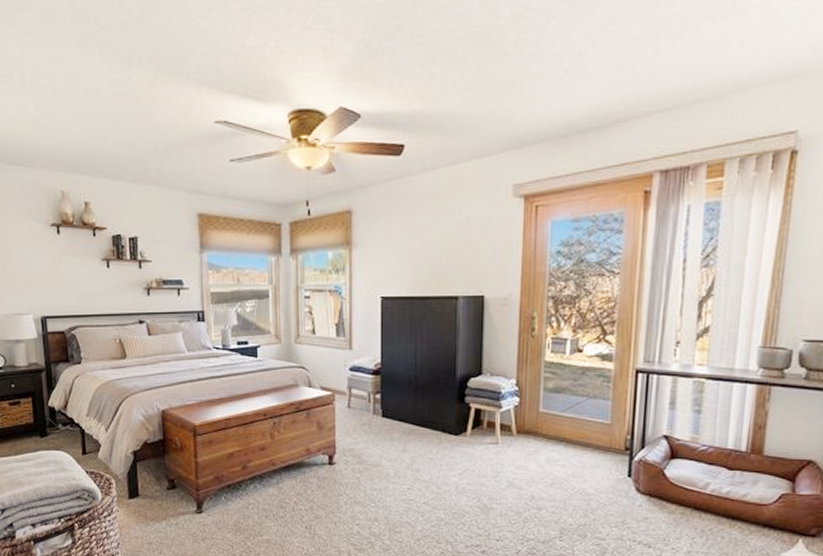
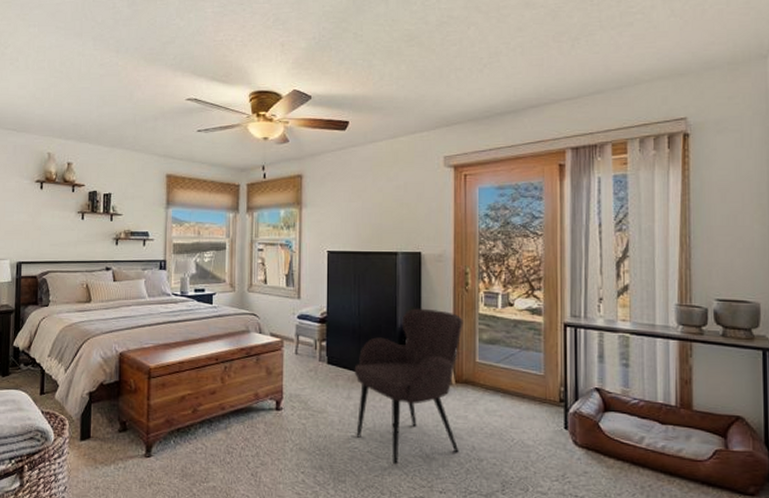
armchair: none [410,357,528,515] -> present [354,308,463,465]

